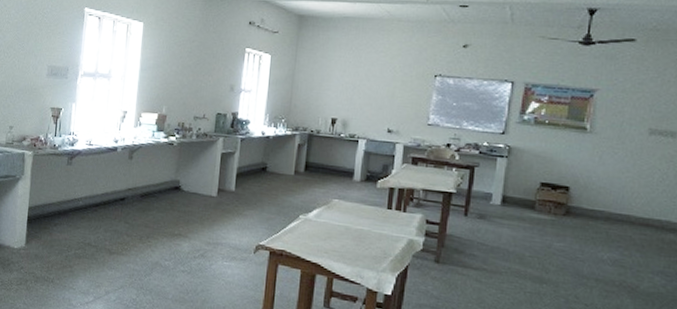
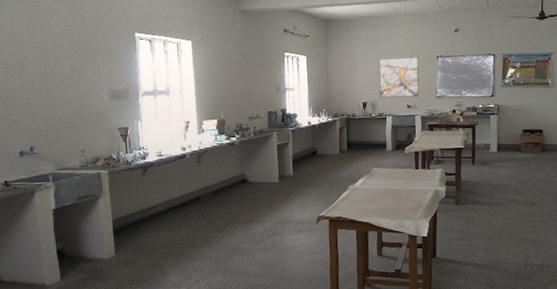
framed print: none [353,69,411,121] -> present [378,57,420,99]

